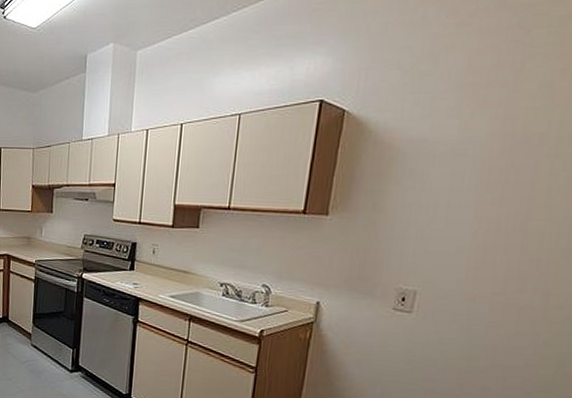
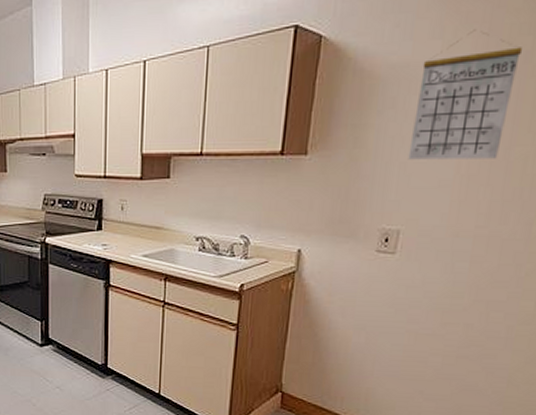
calendar: none [425,112,539,231] -> present [408,29,523,160]

